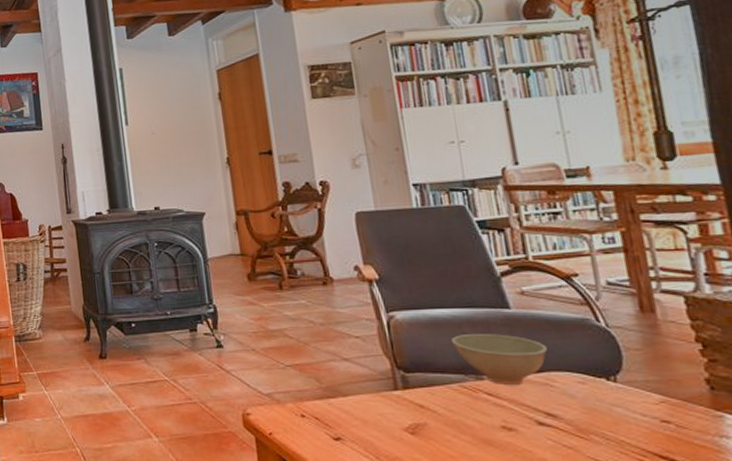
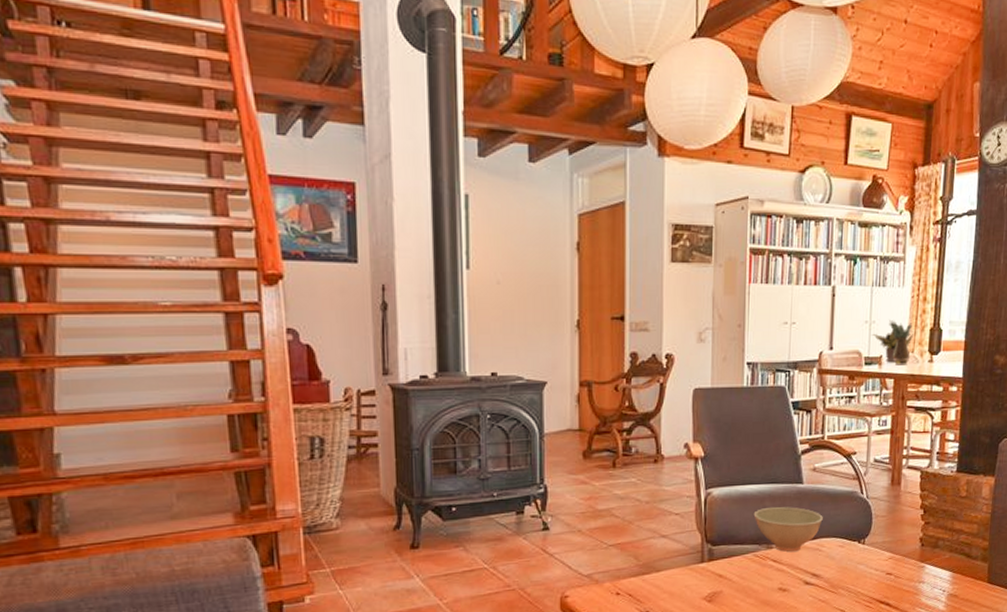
potted plant: none [569,135,631,174] -> present [872,328,914,363]
vase: none [590,128,632,176] -> present [889,320,913,366]

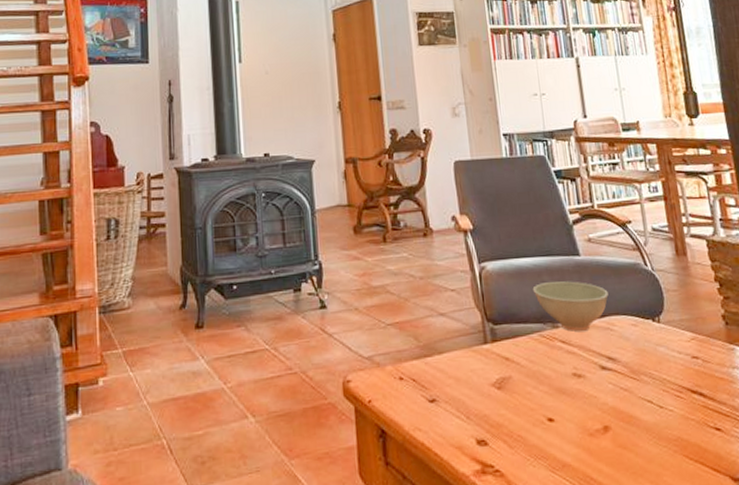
potted plant: present [872,328,914,363] -> none [624,94,668,128]
vase: present [889,320,913,366] -> none [639,86,669,130]

